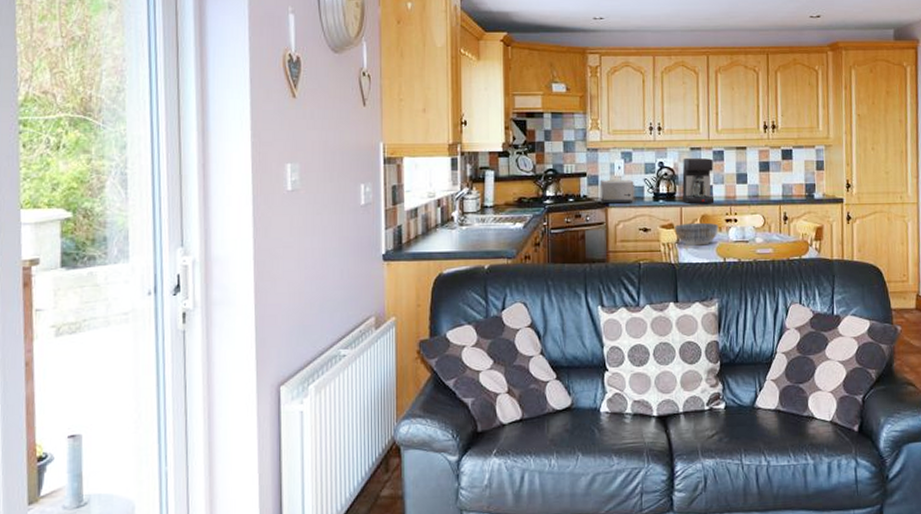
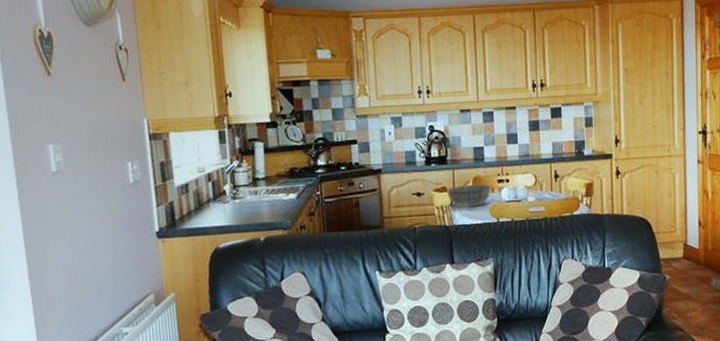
toaster: present [599,179,634,204] -> none [371,144,406,170]
coffee maker: present [682,157,715,204] -> none [453,120,486,166]

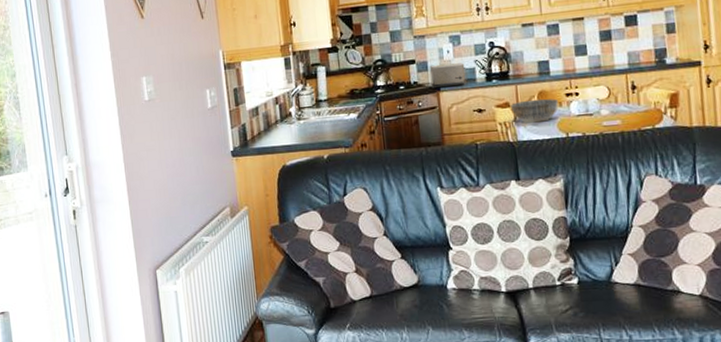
toaster: none [371,144,406,170] -> present [429,62,466,89]

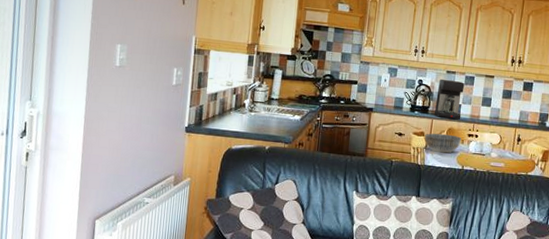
toaster: present [429,62,466,89] -> none [366,88,396,111]
coffee maker: none [514,33,552,81] -> present [434,78,465,120]

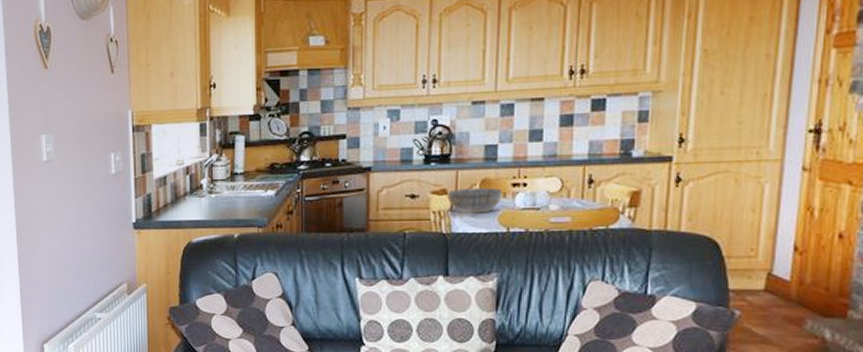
coffee maker: present [434,78,465,120] -> none [458,113,500,167]

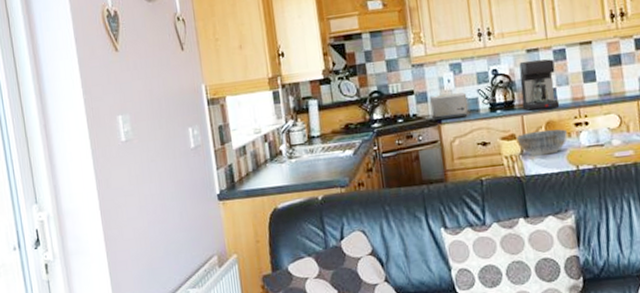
toaster: none [361,140,402,168] -> present [429,92,468,121]
coffee maker: none [458,113,500,167] -> present [519,59,560,111]

